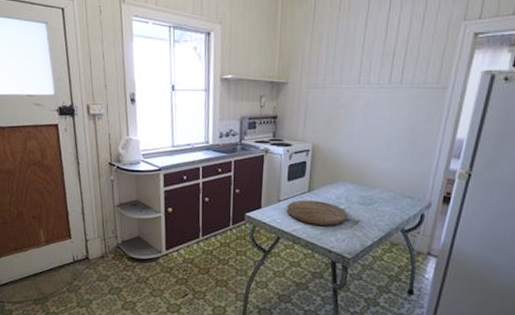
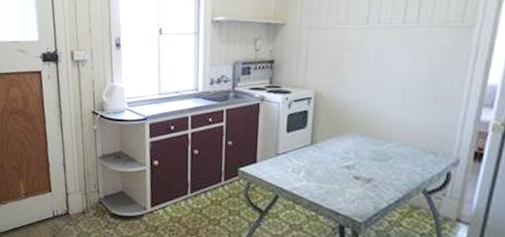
cutting board: present [286,200,347,226] -> none [286,154,357,185]

